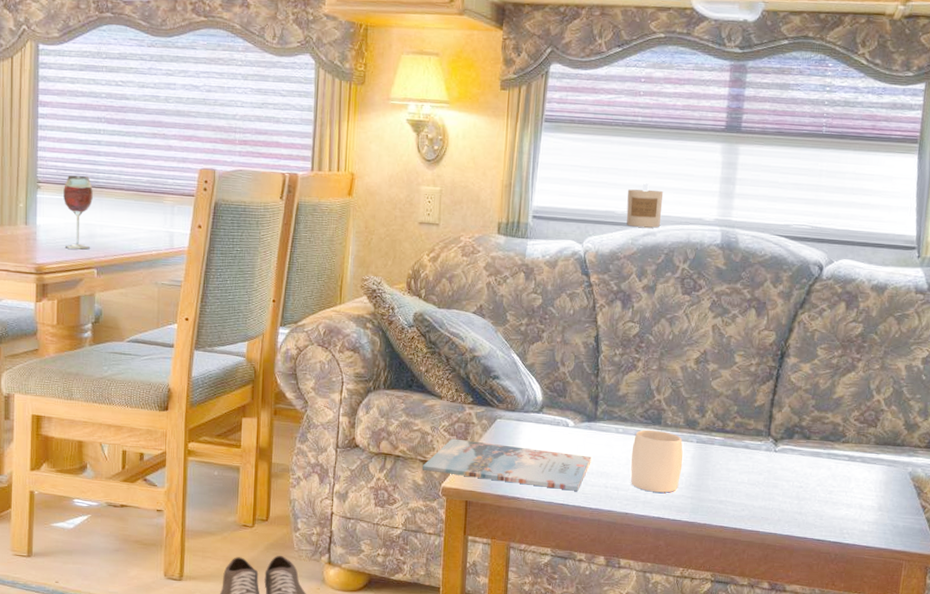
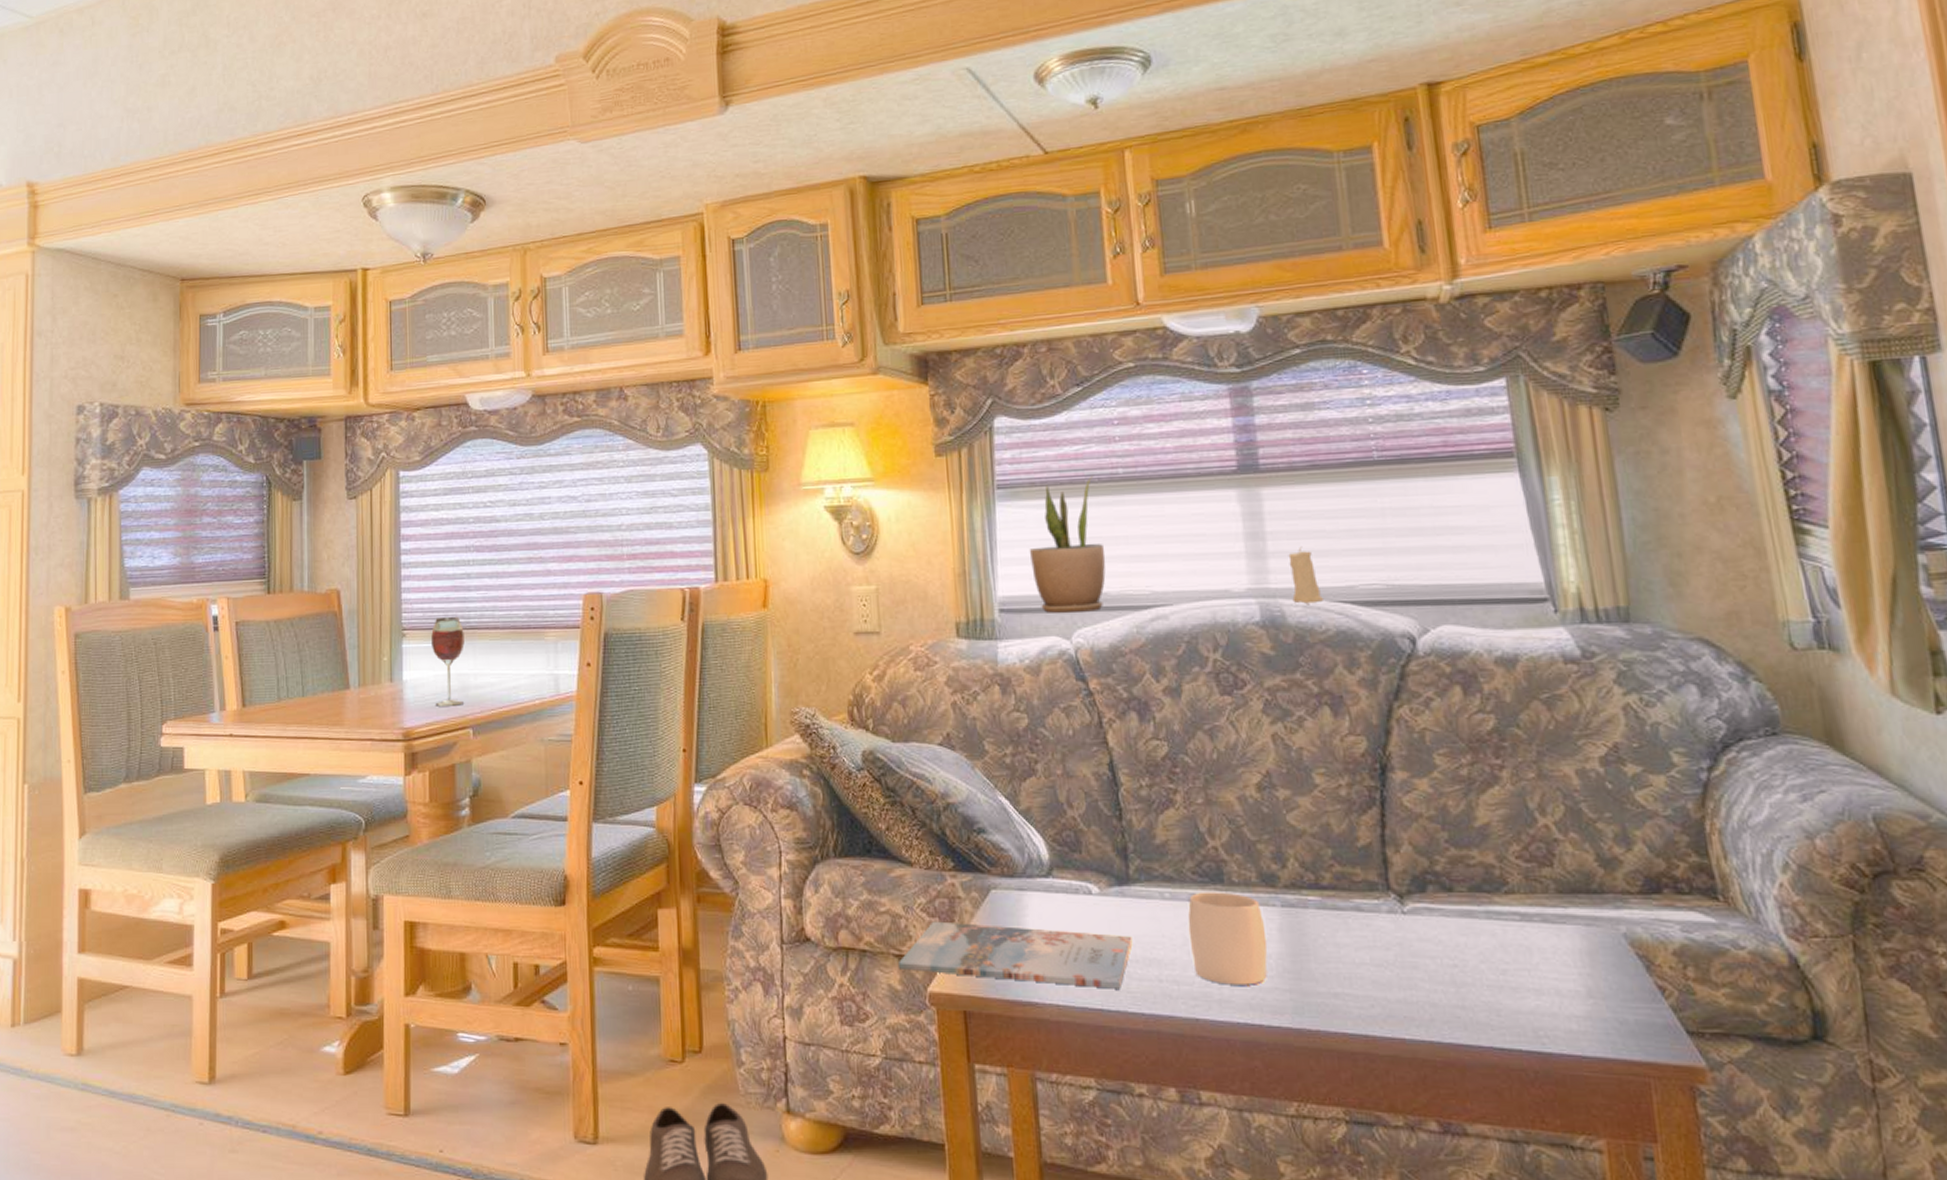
potted plant: none [561,119,620,225] -> present [1029,475,1106,614]
candle: present [626,183,664,228] -> none [1119,551,1172,610]
candle: none [745,192,768,235] -> present [1288,546,1325,604]

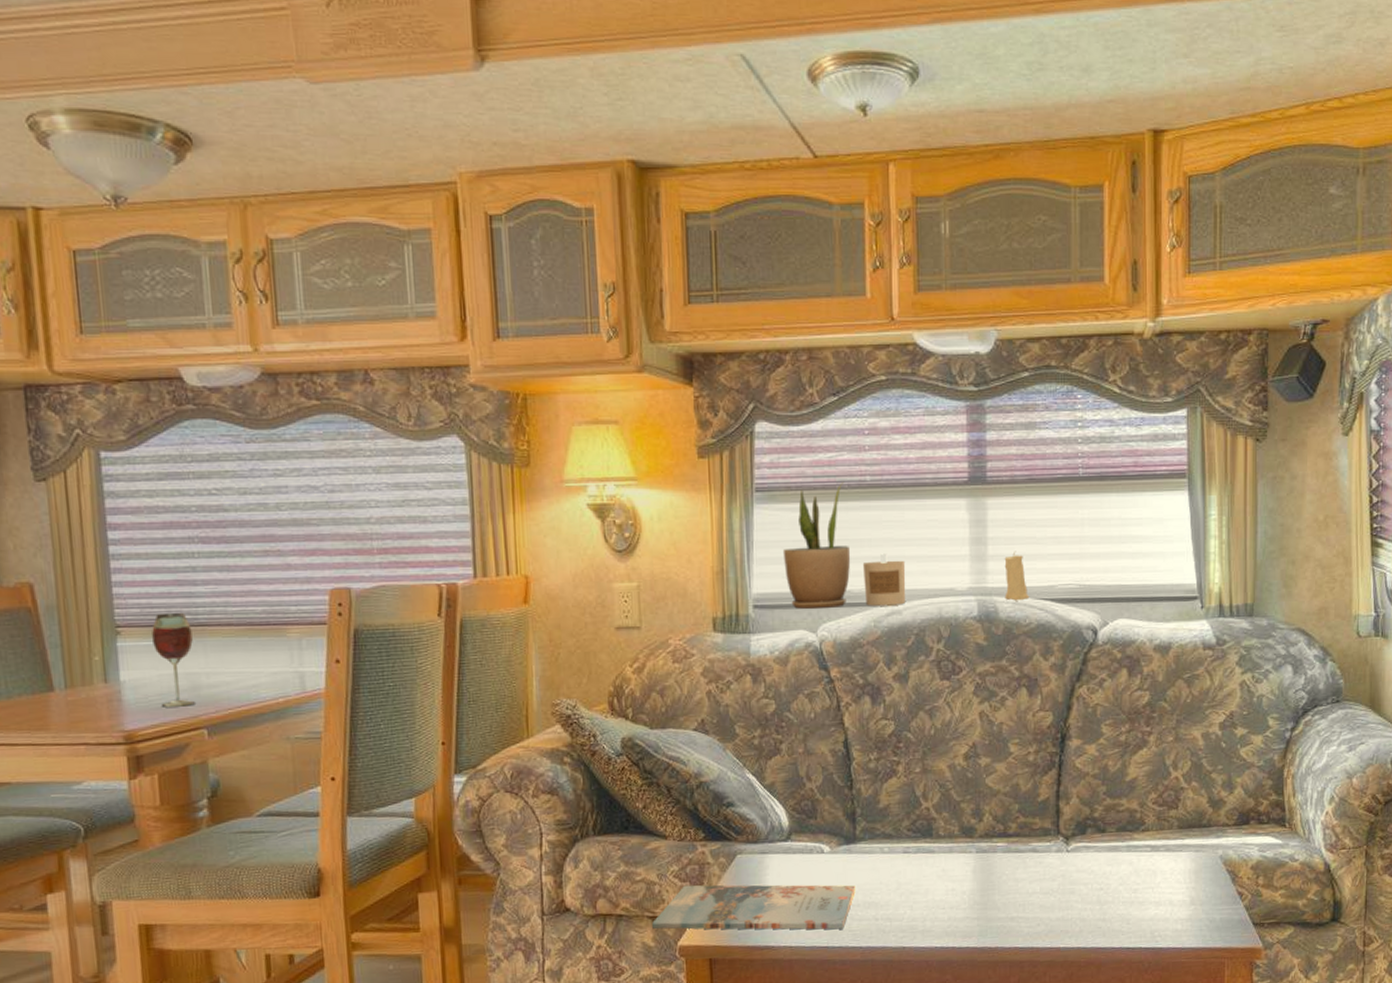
candle: none [1119,551,1172,610] -> present [862,553,906,606]
mug: present [1187,891,1268,985] -> none [901,844,963,918]

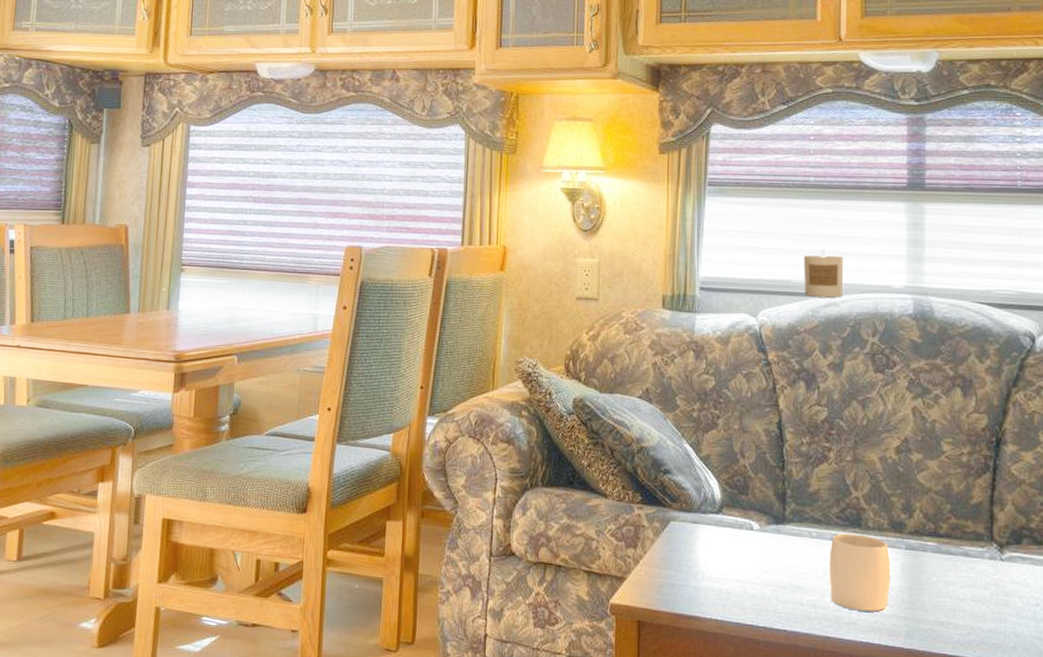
wineglass: present [152,613,195,707] -> none [205,257,237,335]
magazine: present [652,884,856,930] -> none [588,544,783,609]
potted plant: present [782,481,851,610] -> none [729,180,793,296]
mug: none [901,844,963,918] -> present [828,533,891,612]
candle: present [1004,551,1030,601] -> none [940,254,966,303]

